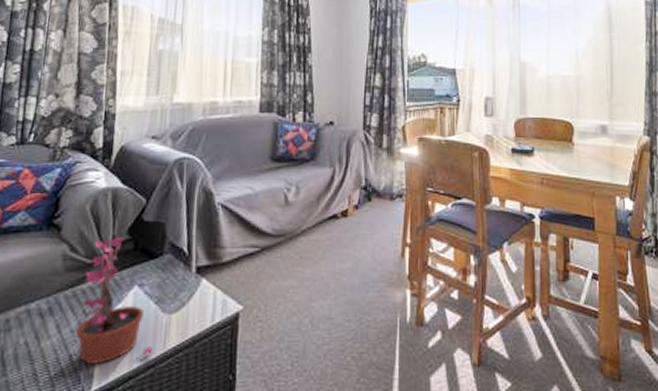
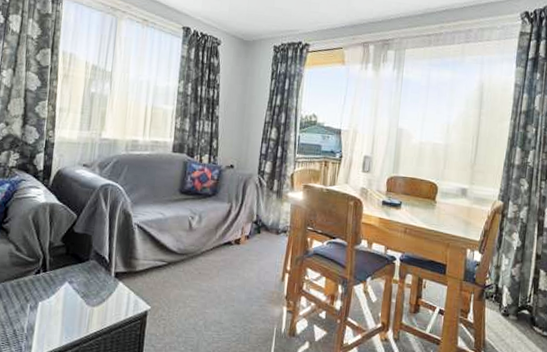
potted plant: present [75,236,154,364] -> none [18,242,79,339]

